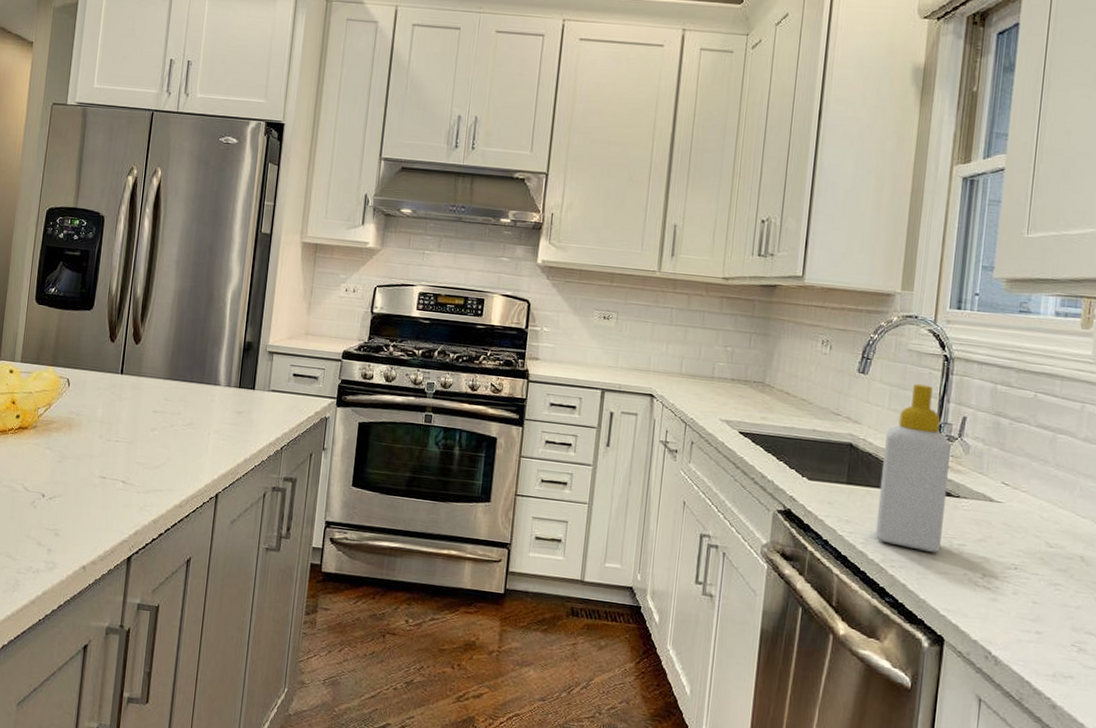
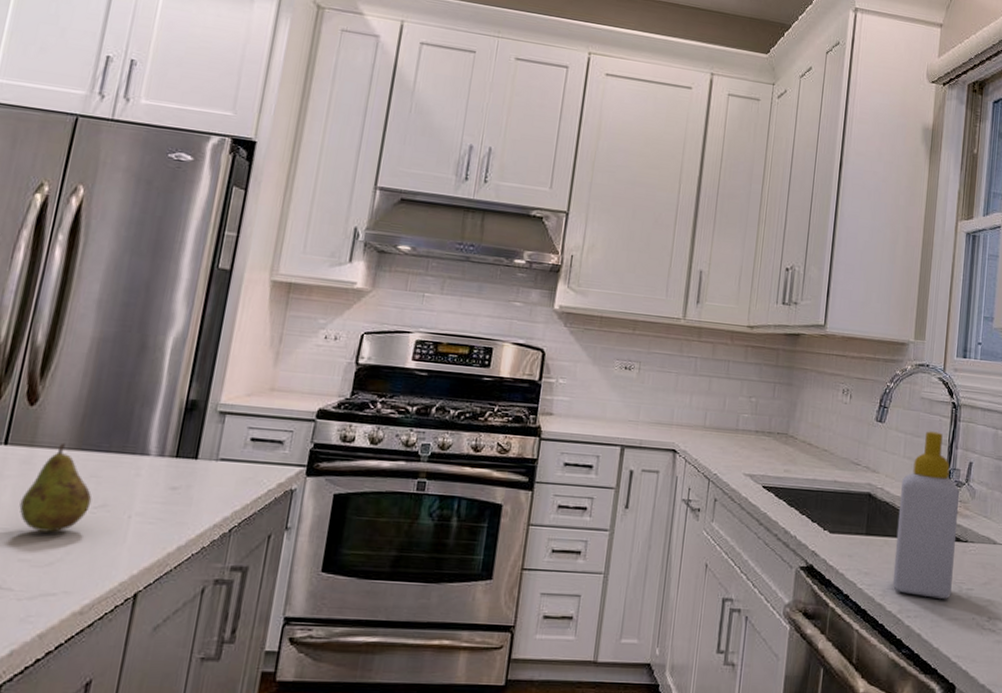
fruit: none [134,373,183,443] -> present [19,442,93,532]

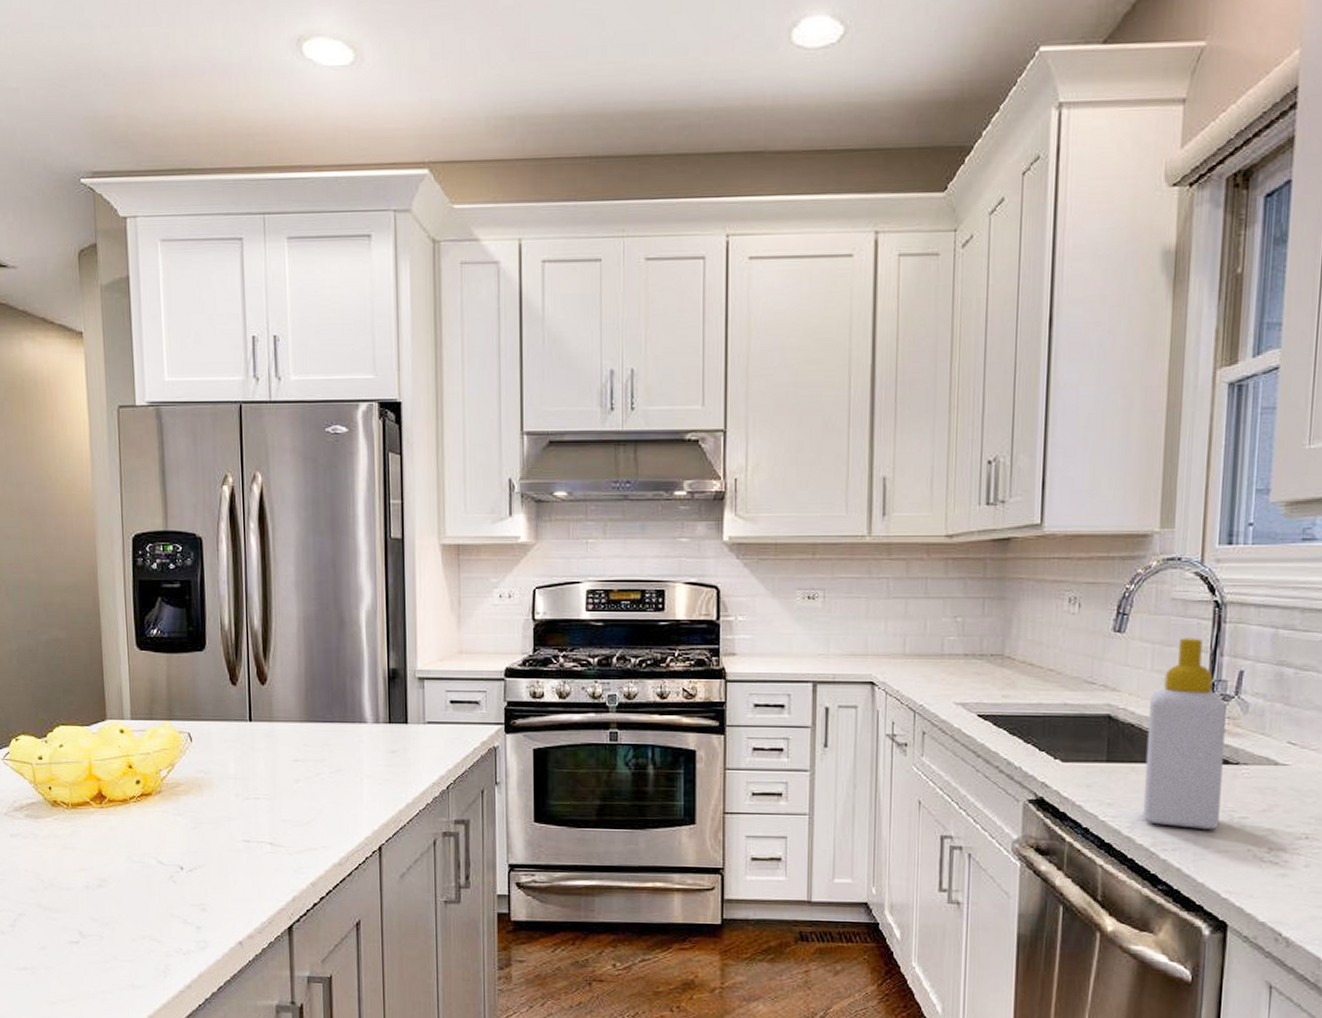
fruit: present [19,442,93,532] -> none [273,716,328,796]

